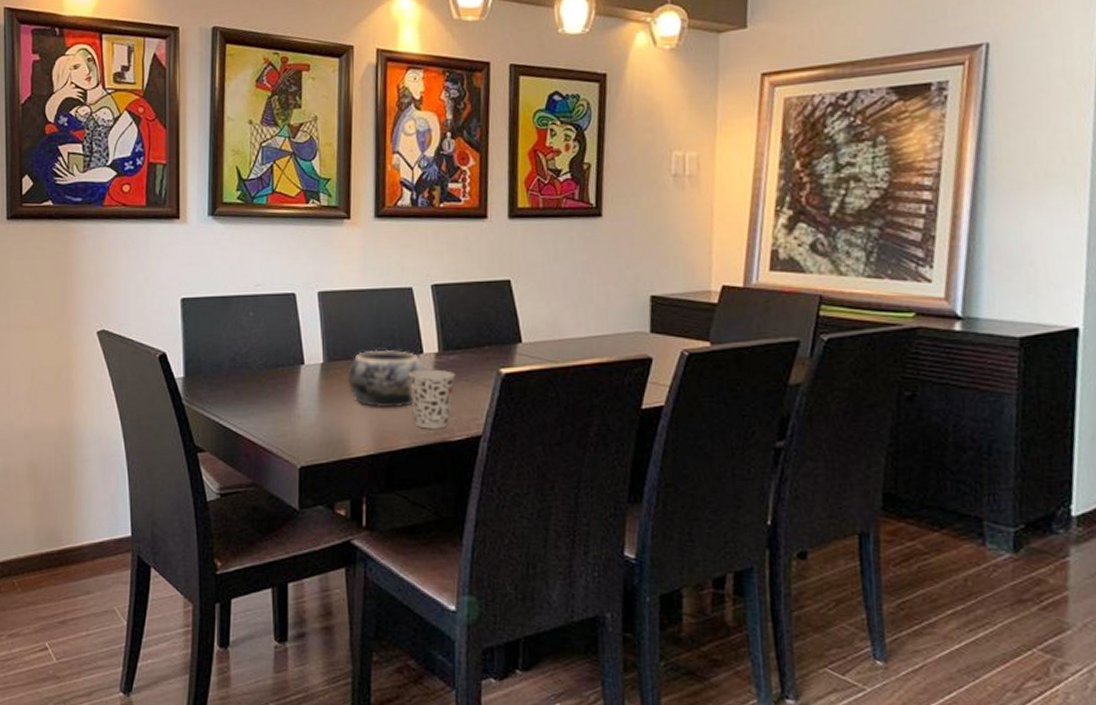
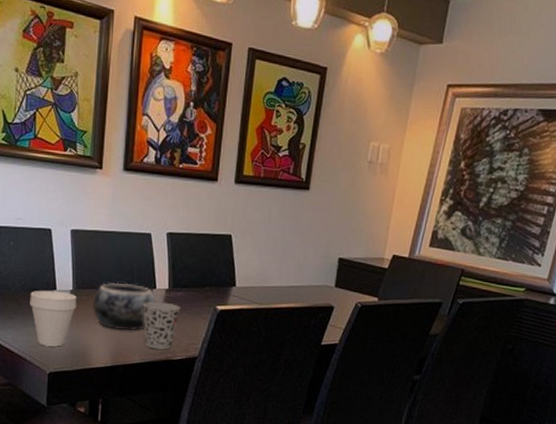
cup: none [274,366,329,434] -> present [30,290,77,347]

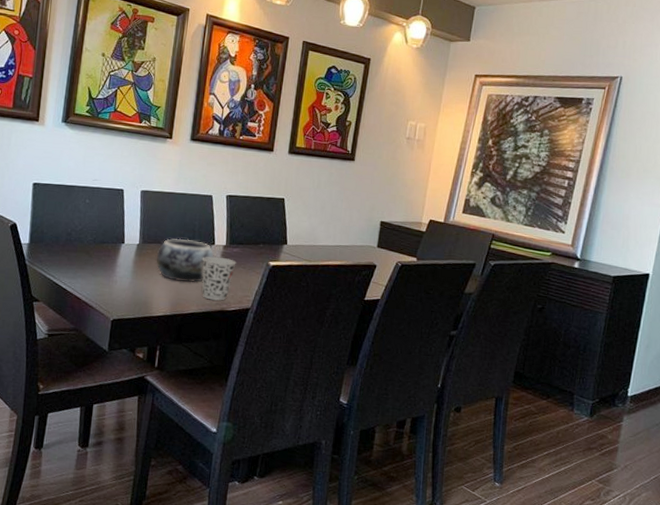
cup: present [30,290,77,347] -> none [99,243,142,296]

